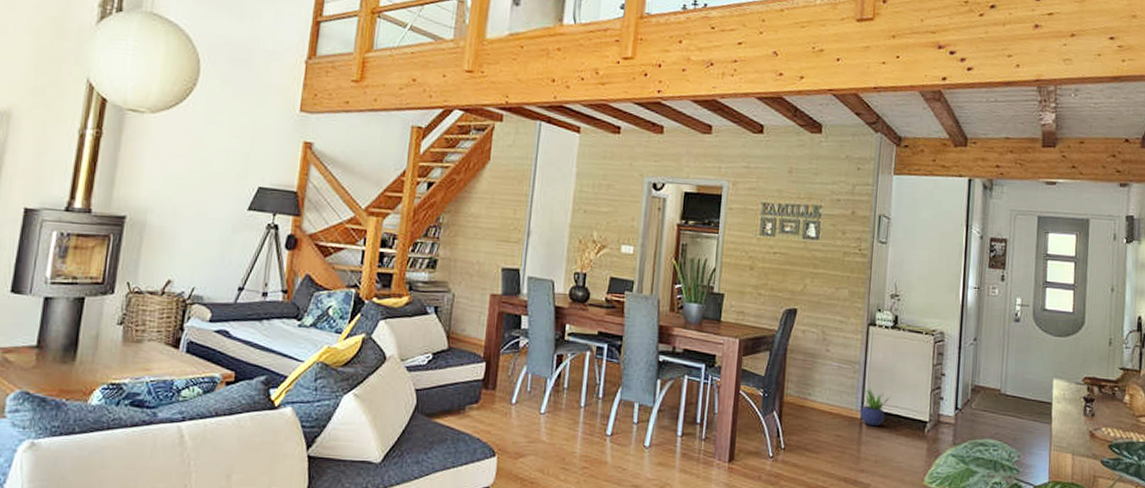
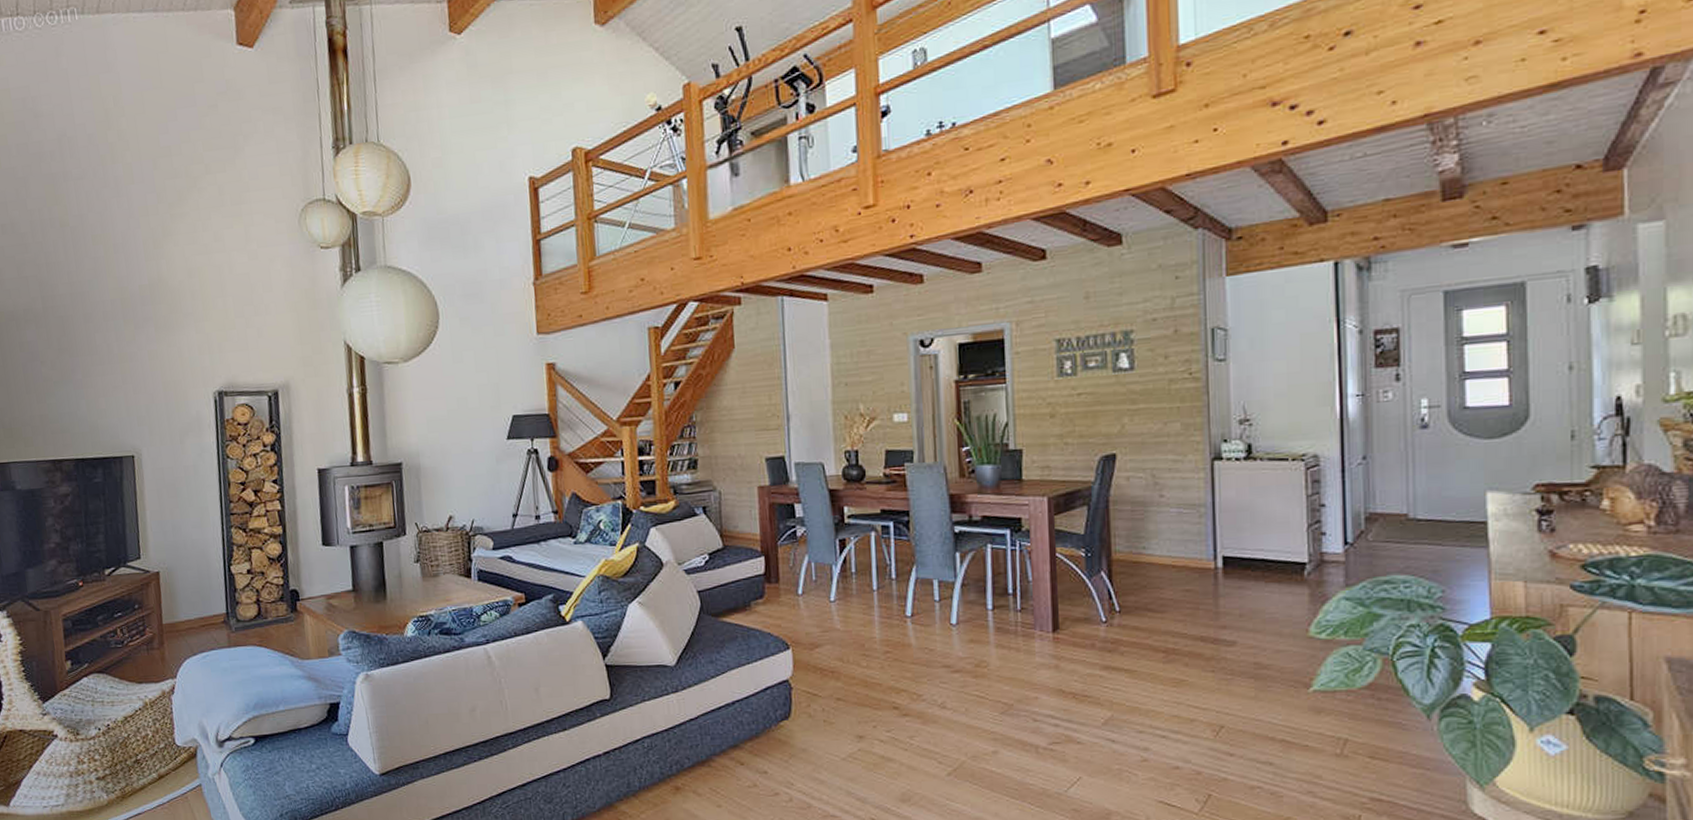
potted plant: present [860,386,890,427] -> none [1213,530,1252,576]

